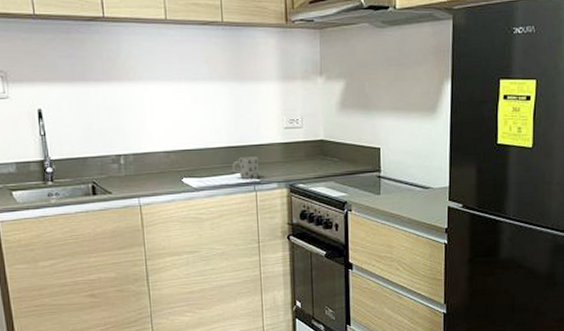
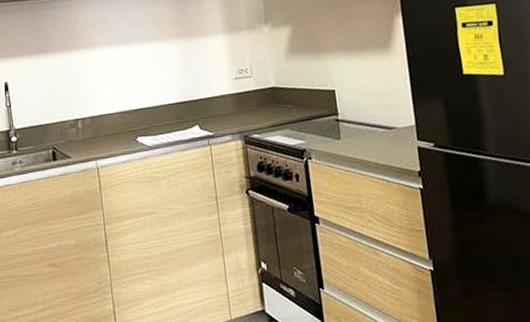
mug: present [233,157,259,179] -> none [185,110,212,133]

